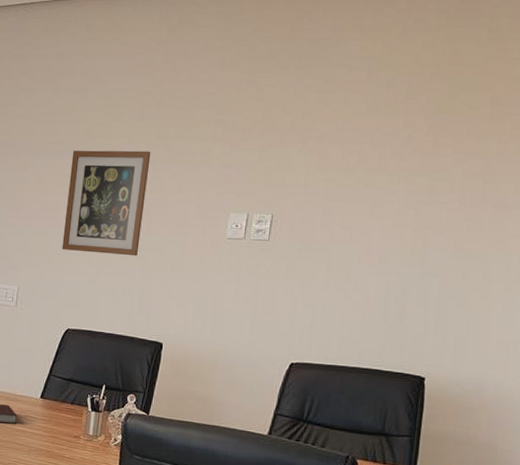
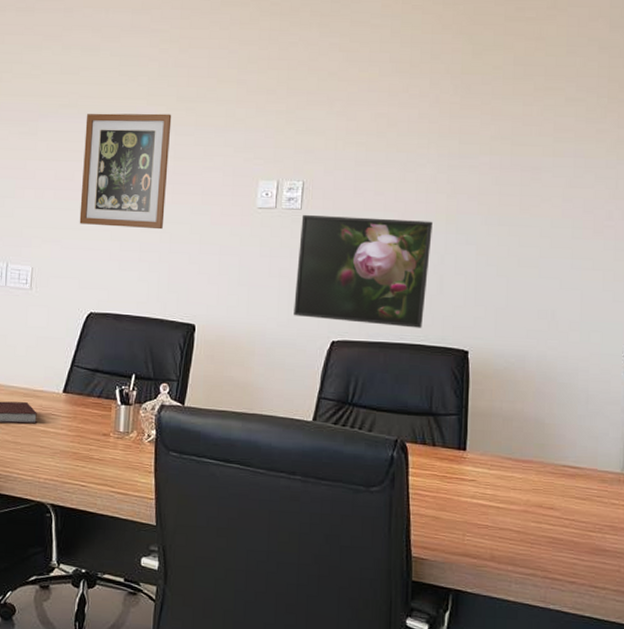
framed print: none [256,245,397,354] -> present [294,214,433,328]

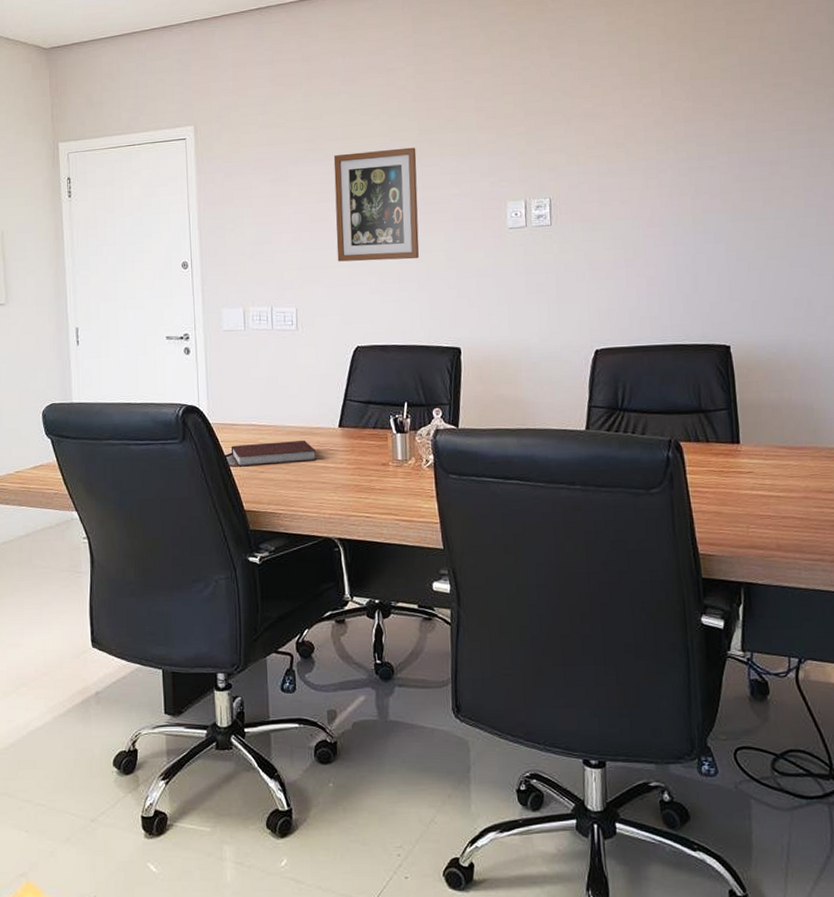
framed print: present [294,214,433,328] -> none [552,223,683,330]

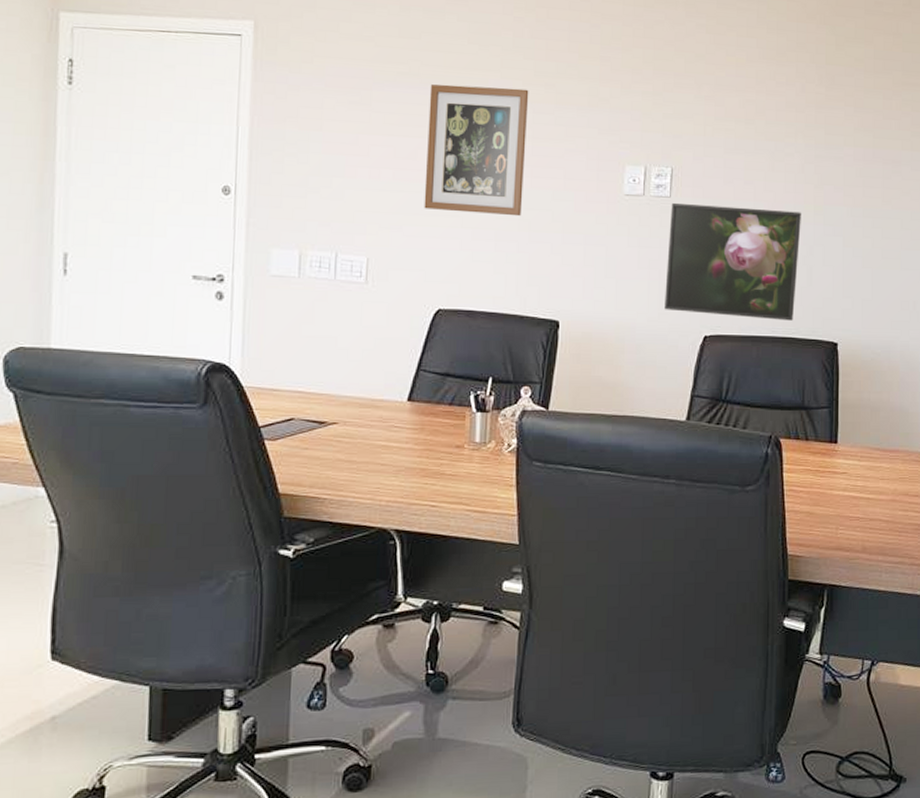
notebook: present [231,441,316,467] -> none [267,414,376,441]
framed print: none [552,223,683,330] -> present [664,202,801,321]

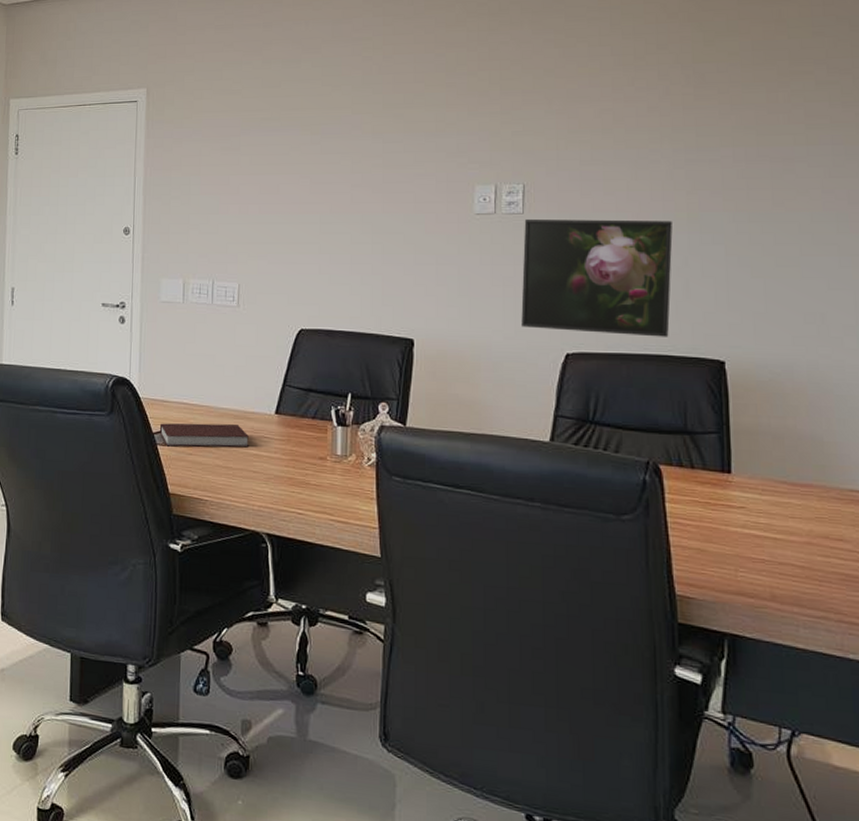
notebook: none [267,414,376,441] -> present [159,423,249,448]
wall art: present [424,84,529,217] -> none [286,121,378,241]

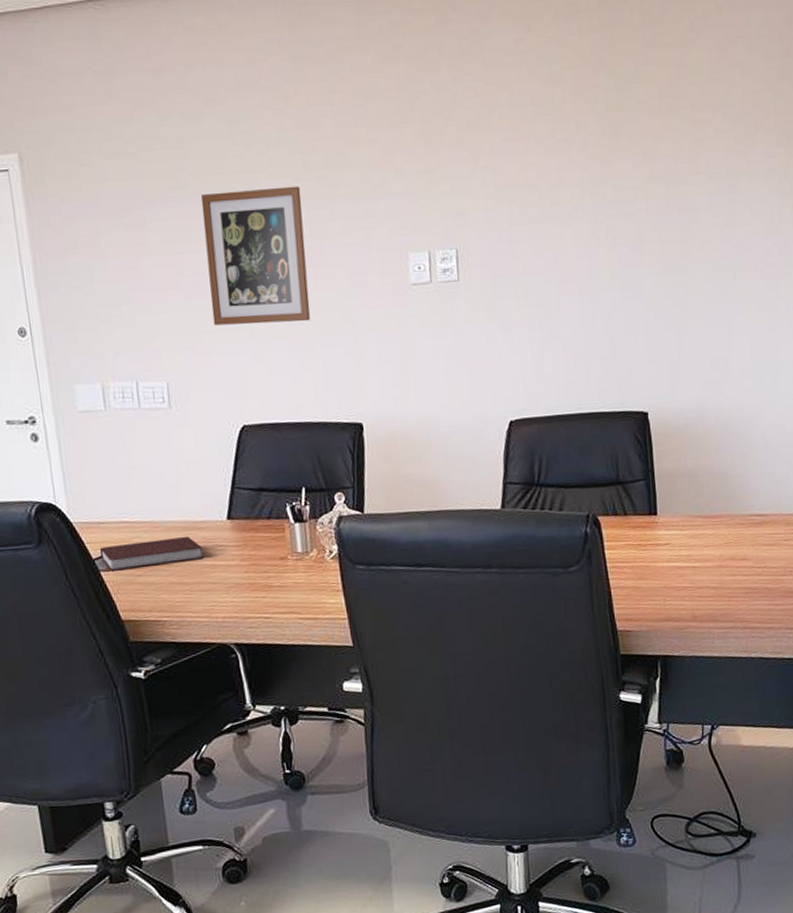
wall art: none [286,121,378,241] -> present [200,186,310,326]
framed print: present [521,218,673,337] -> none [460,278,600,399]

